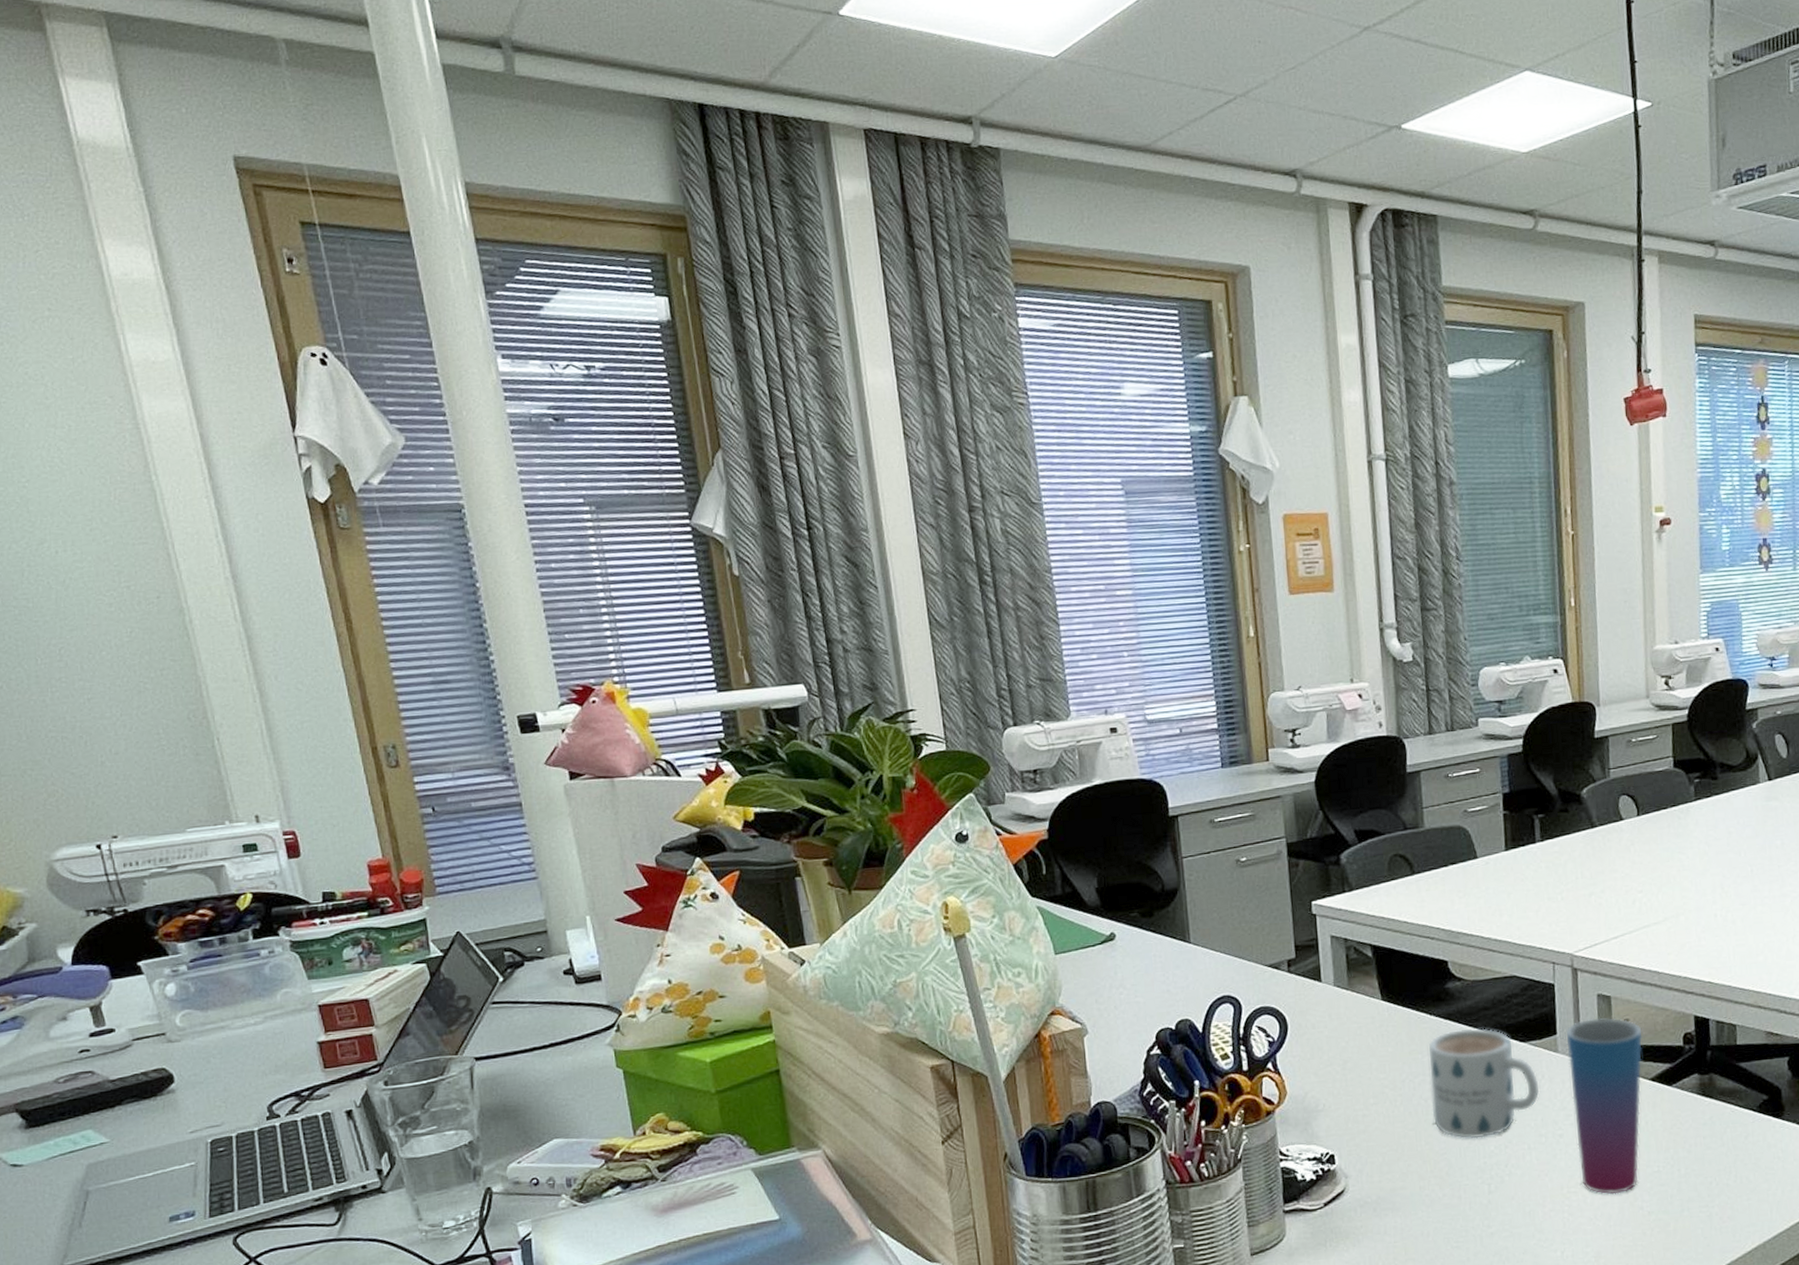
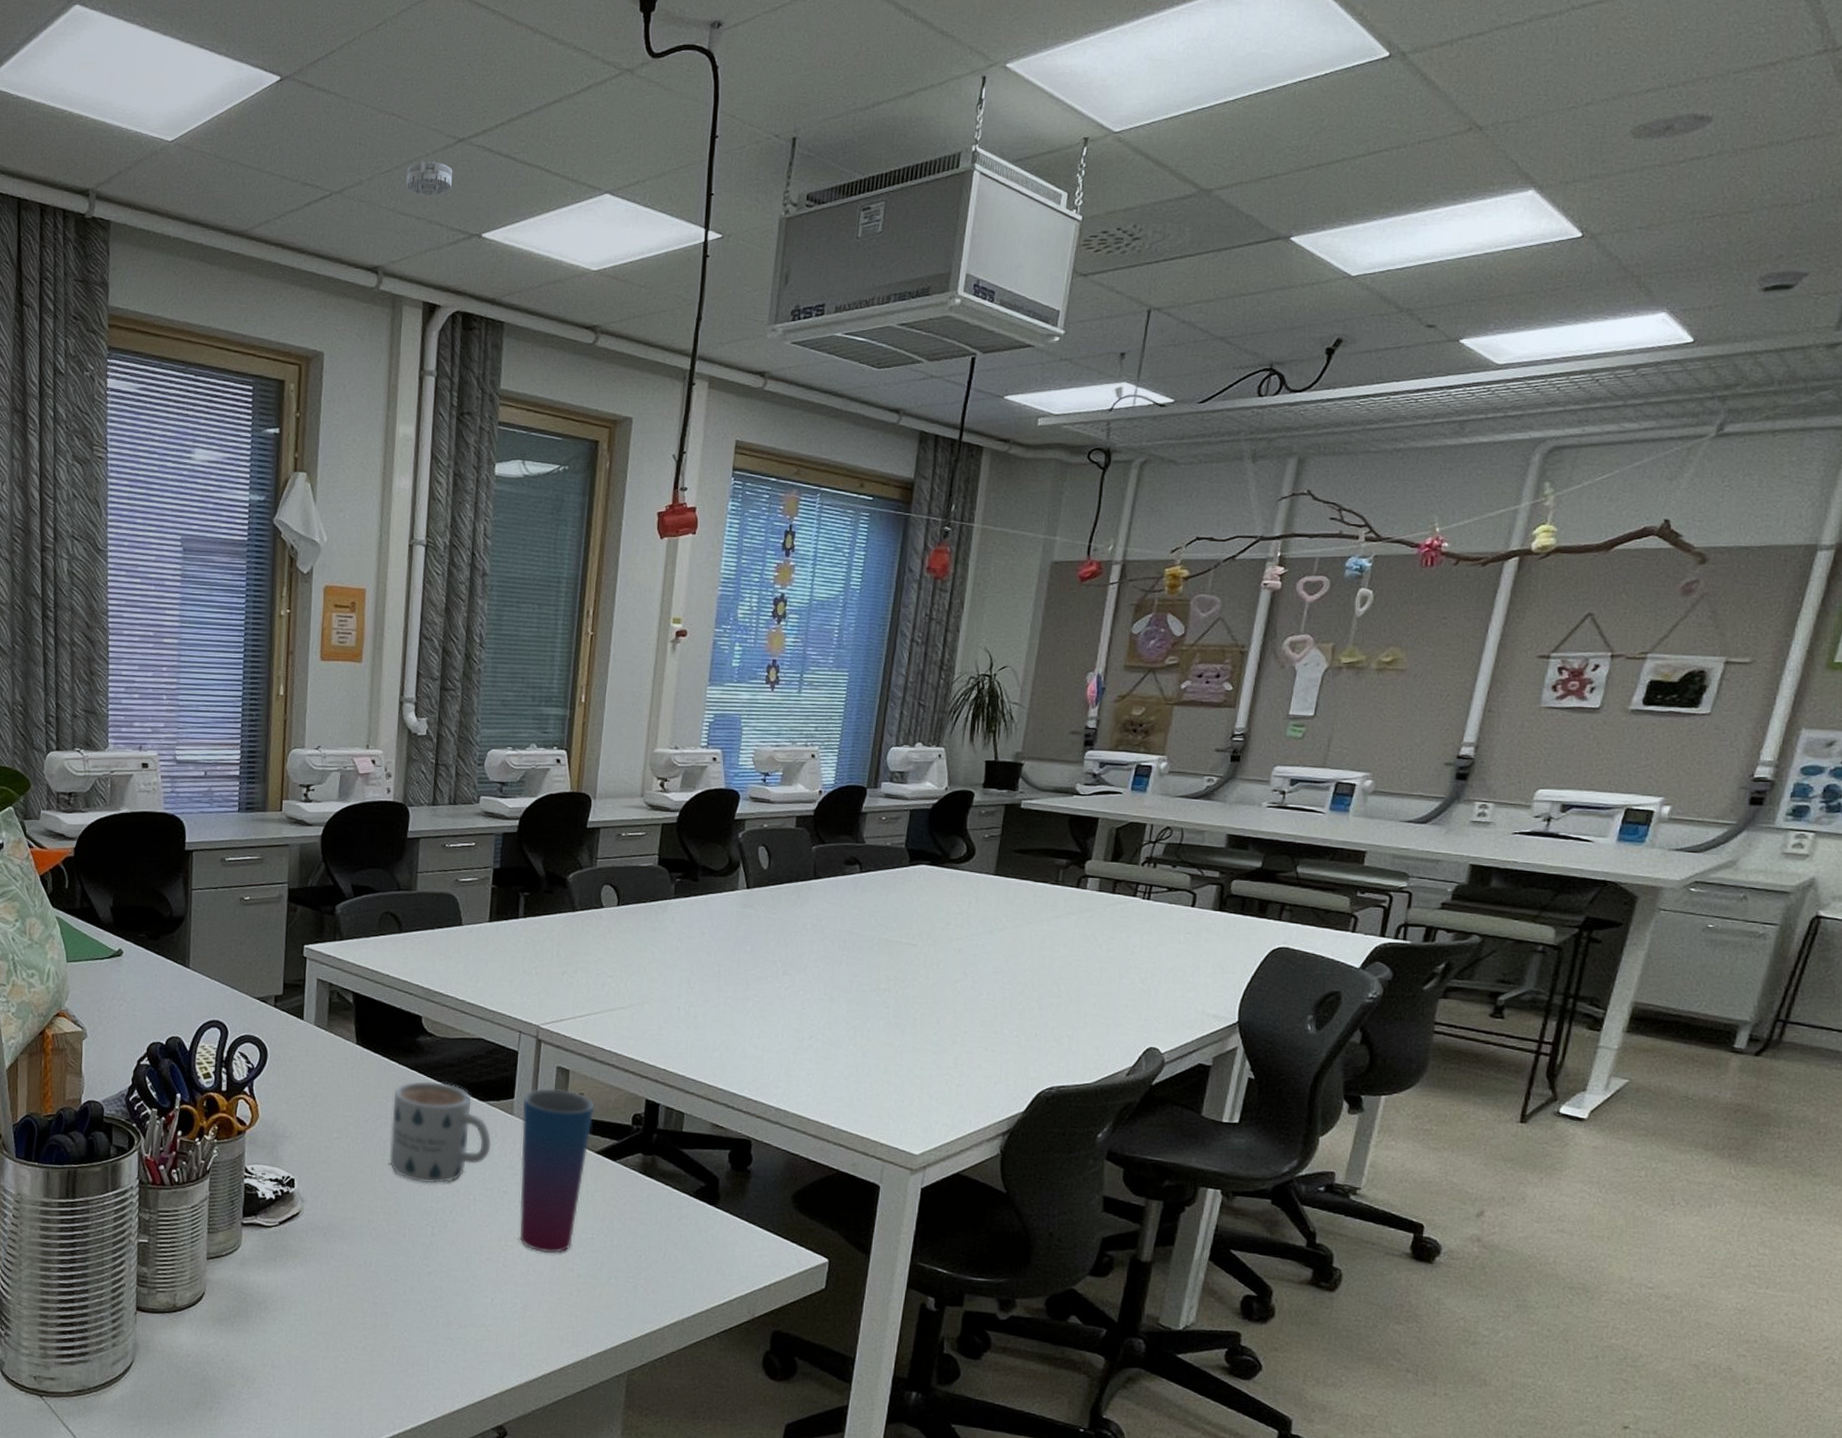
smoke detector: none [1313,53,1363,91] -> present [406,161,453,196]

